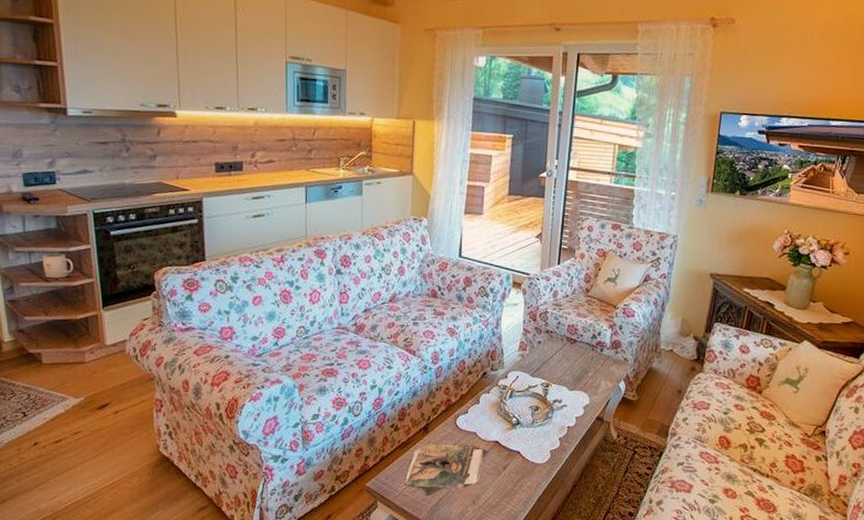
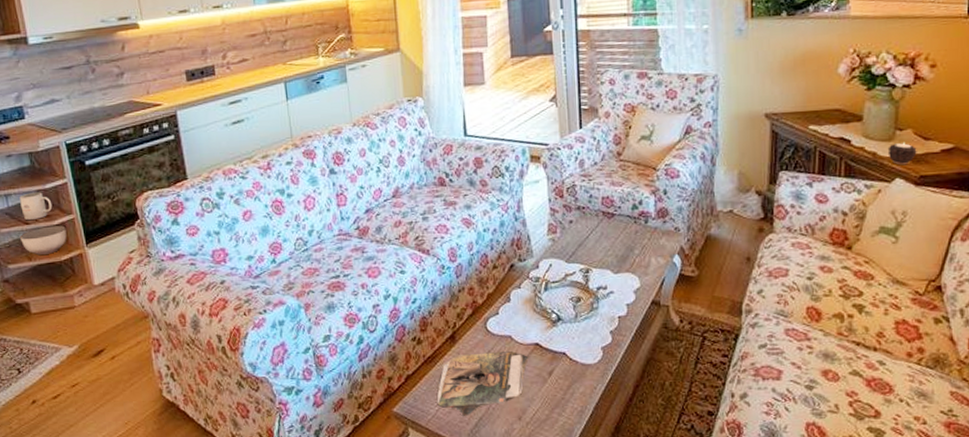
bowl: none [38,286,85,312] -> present [19,225,67,256]
candle: none [801,312,824,331] -> present [887,142,917,166]

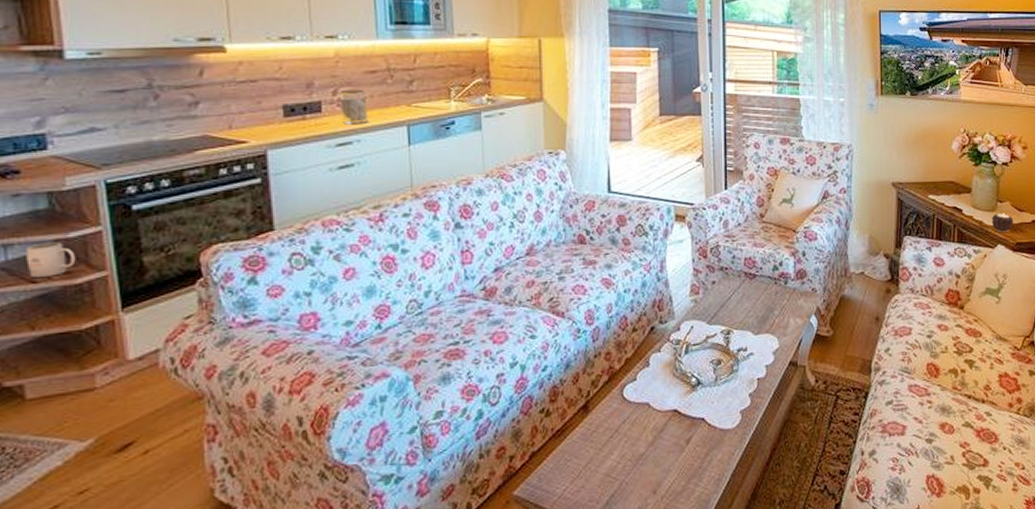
bowl: present [19,225,67,256] -> none [19,284,94,324]
jar: none [228,52,252,85] -> present [340,89,368,125]
magazine: present [436,351,529,416] -> none [564,419,666,494]

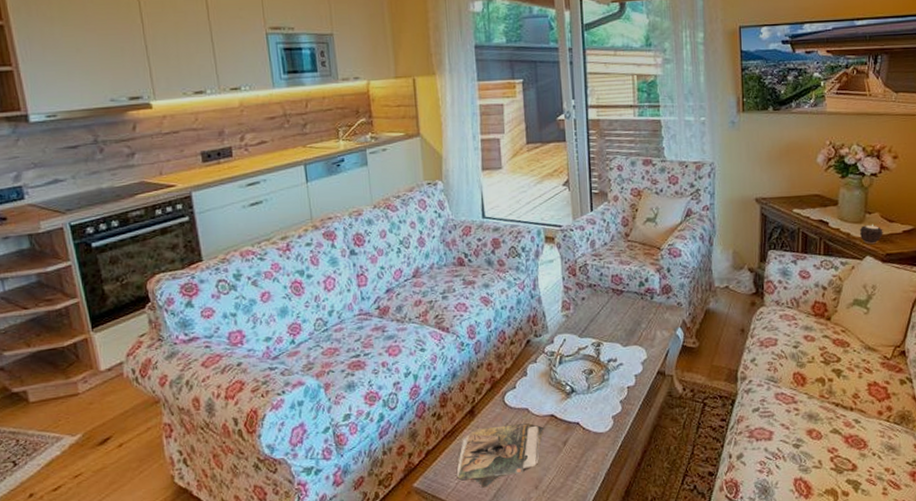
mug: present [26,242,76,277] -> none [17,275,55,304]
jar: present [340,89,368,125] -> none [246,134,271,167]
magazine: none [564,419,666,494] -> present [456,423,545,488]

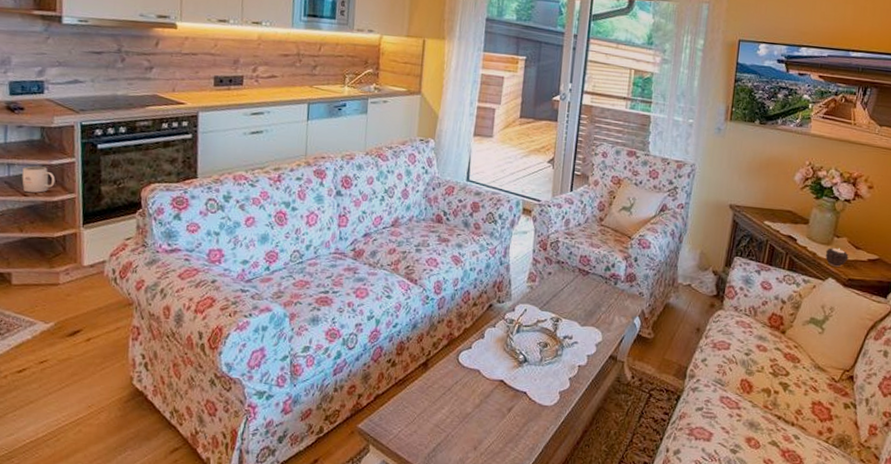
mug: none [17,275,55,304] -> present [22,165,56,193]
magazine: present [456,423,545,488] -> none [400,381,493,440]

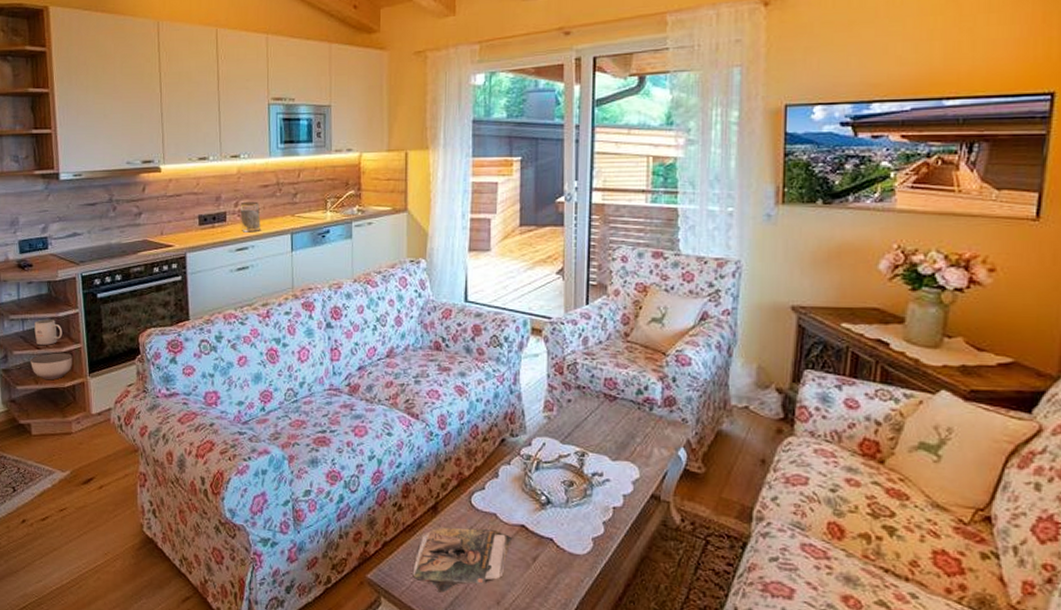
bowl: none [14,201,65,229] -> present [30,352,72,381]
jar: none [258,68,279,99] -> present [240,201,261,233]
magazine: none [400,381,493,440] -> present [412,527,513,593]
candle: present [825,247,849,268] -> none [932,350,968,377]

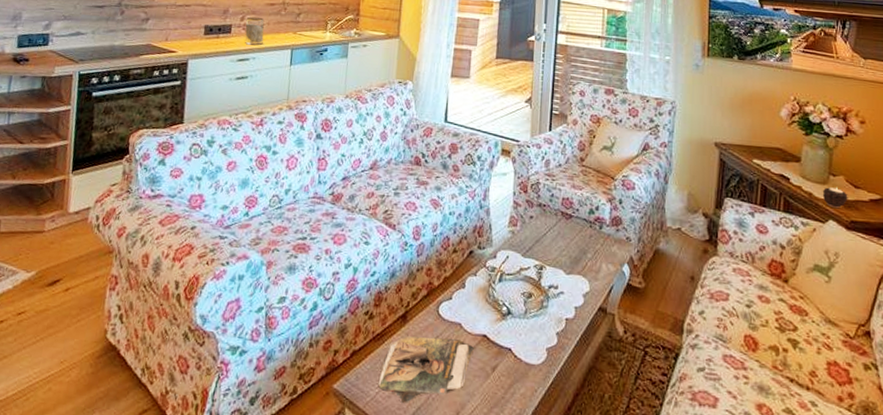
bowl: present [30,352,72,381] -> none [10,148,57,176]
mug: present [34,319,63,345] -> none [19,114,51,140]
candle: none [932,350,968,377] -> present [822,187,848,209]

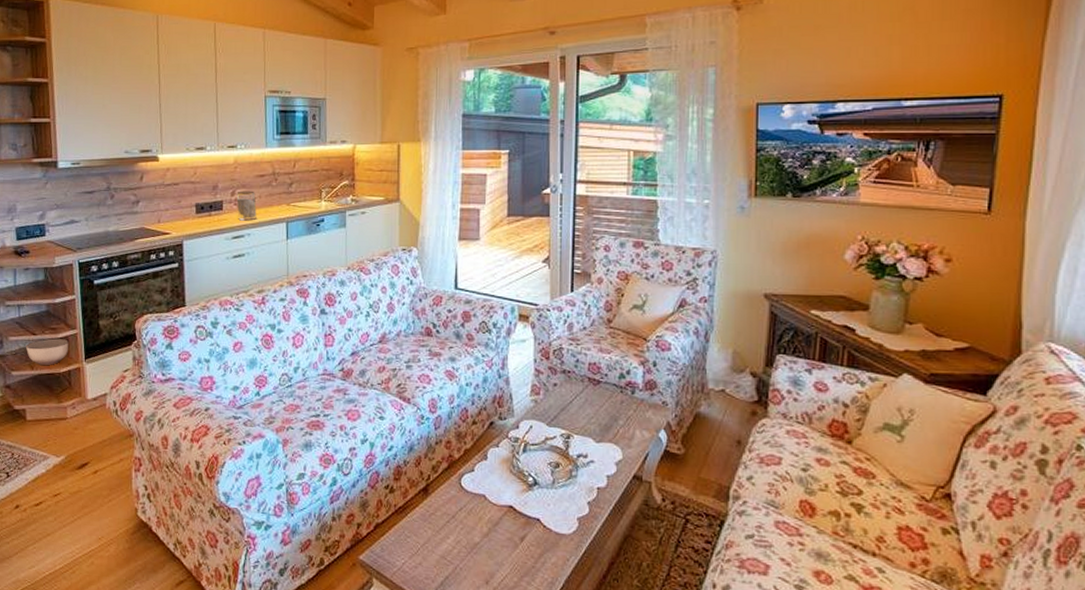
bowl: none [10,148,57,176] -> present [25,338,69,366]
magazine: present [378,336,475,403] -> none [404,508,501,573]
candle: present [822,187,848,209] -> none [895,336,928,361]

